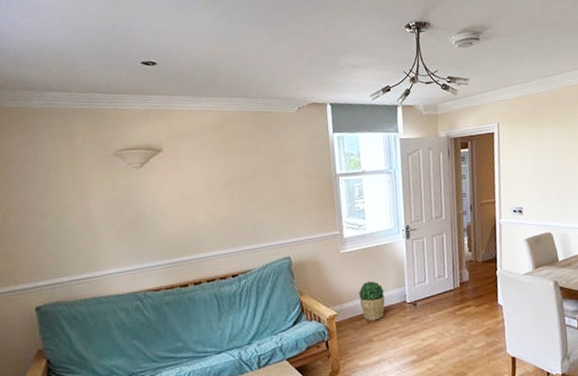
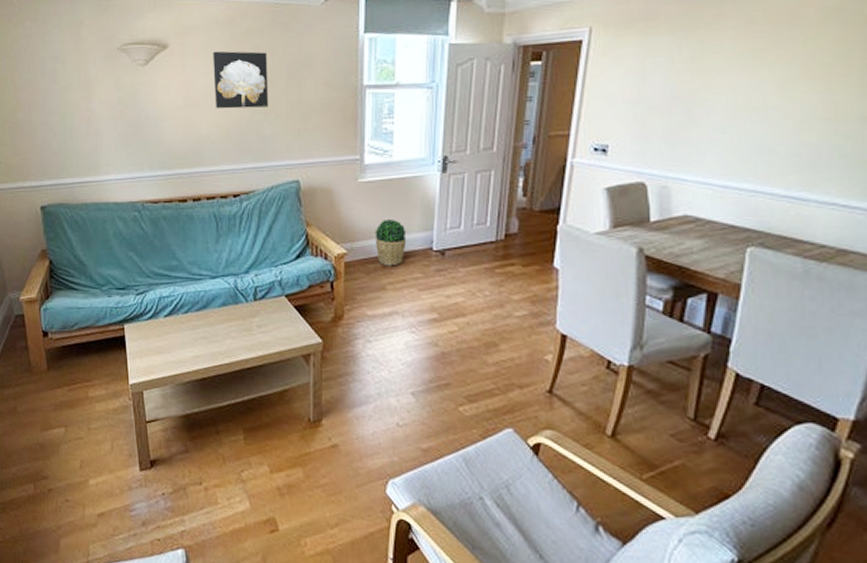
wall art: none [204,151,258,202] -> present [213,51,269,109]

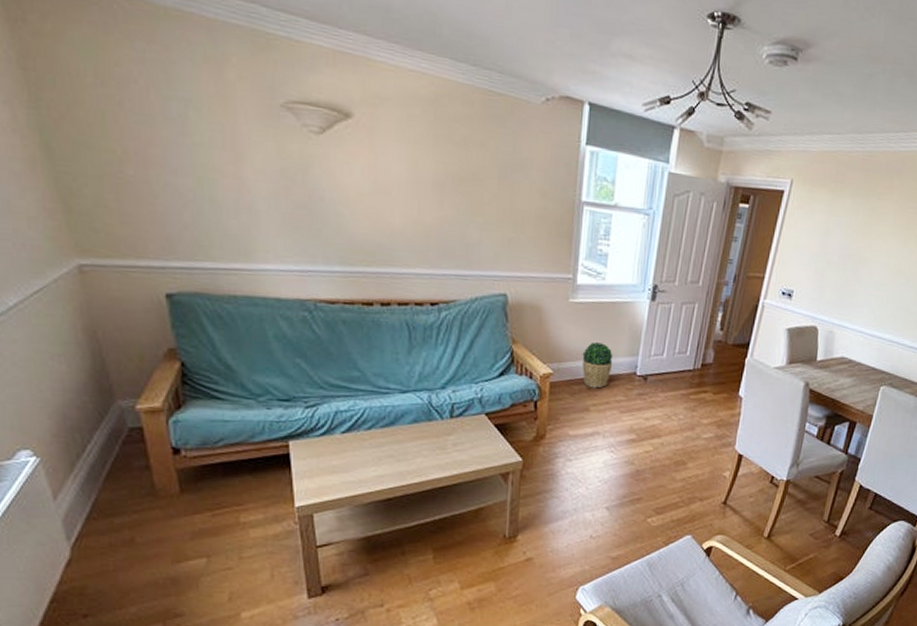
wall art: present [213,51,269,109] -> none [410,133,478,209]

